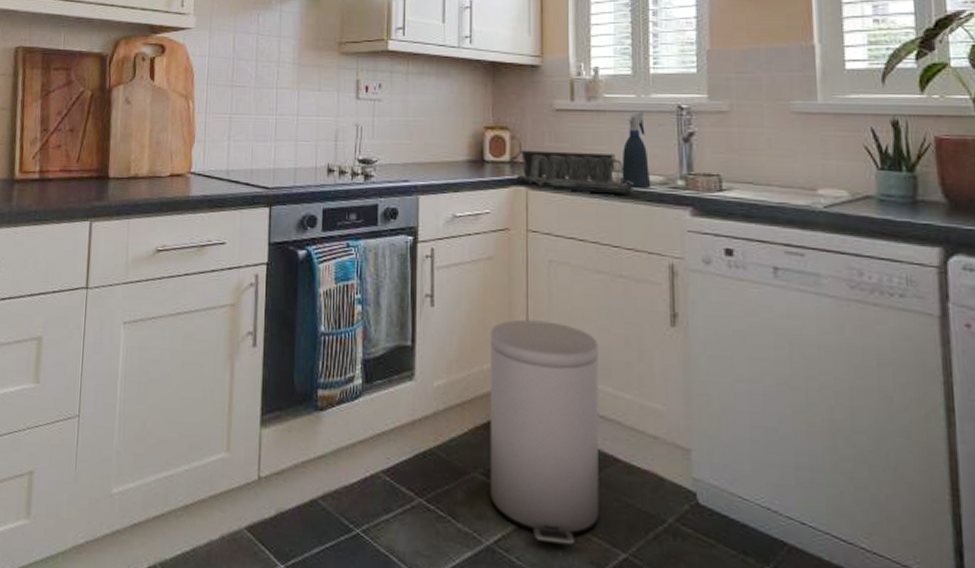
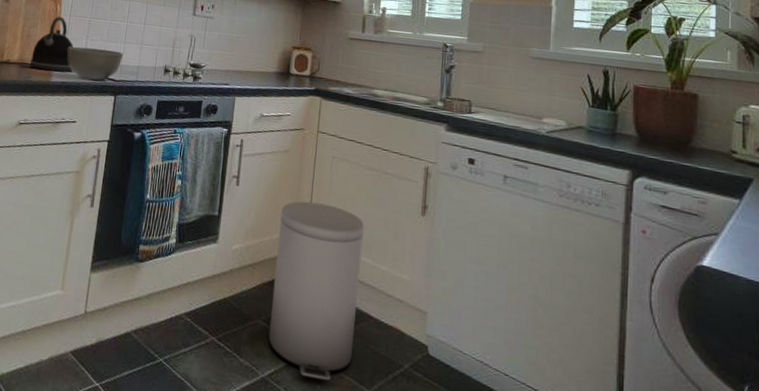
kettle: none [162,115,216,184] -> present [29,16,74,73]
bowl: none [207,150,276,191] -> present [67,46,124,81]
dish rack: present [520,150,633,195] -> none [318,68,404,110]
spray bottle: present [620,112,651,188] -> none [394,46,418,106]

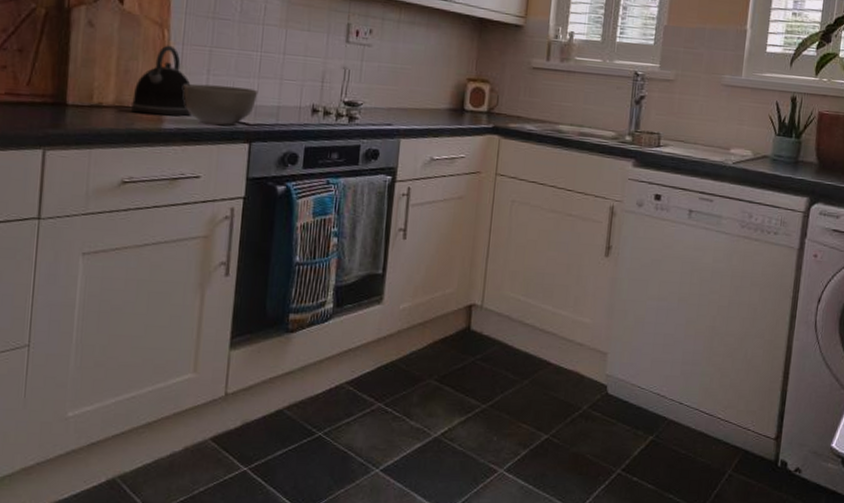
pedal bin: present [268,201,364,382] -> none [441,251,545,433]

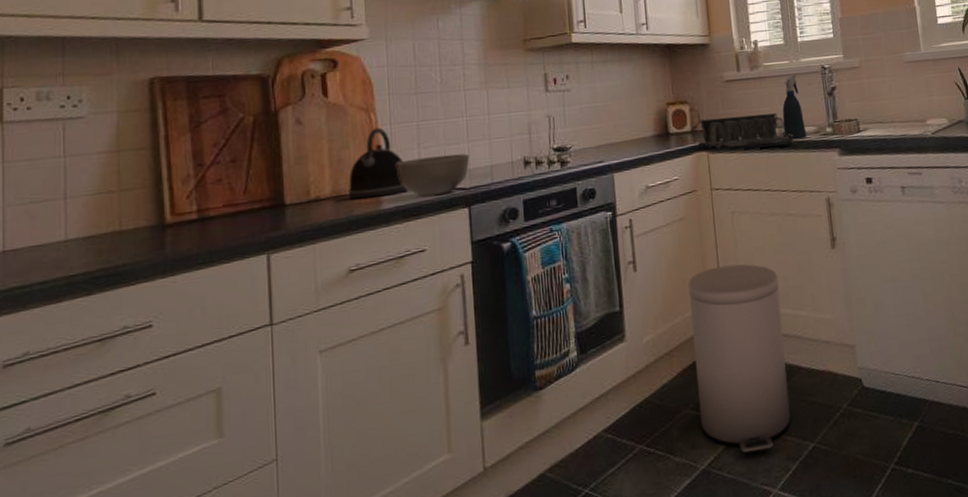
pedal bin: none [441,251,545,433] -> present [687,264,791,455]
dish rack: none [497,102,590,147] -> present [699,113,794,152]
spray bottle: none [580,75,607,142] -> present [782,75,807,139]

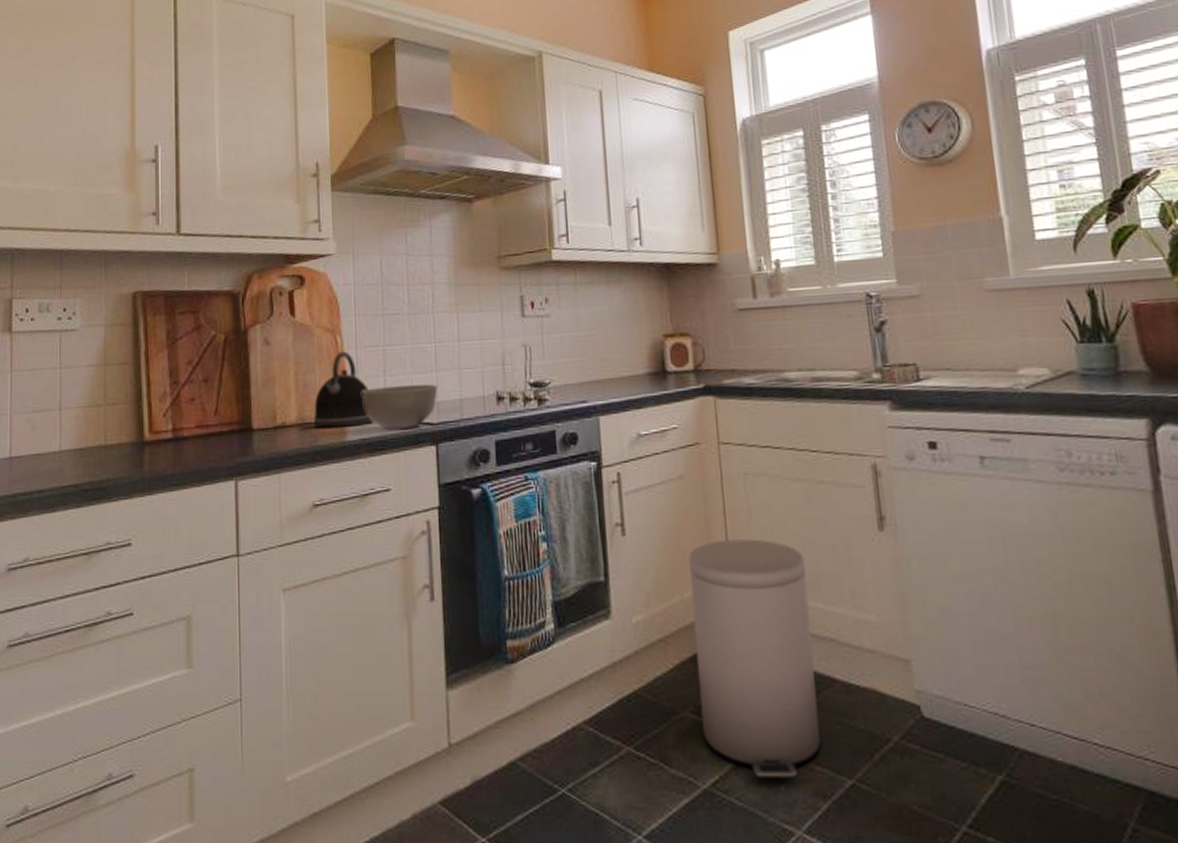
dish rack: present [699,113,794,152] -> none [703,352,827,398]
spray bottle: present [782,75,807,139] -> none [812,304,846,386]

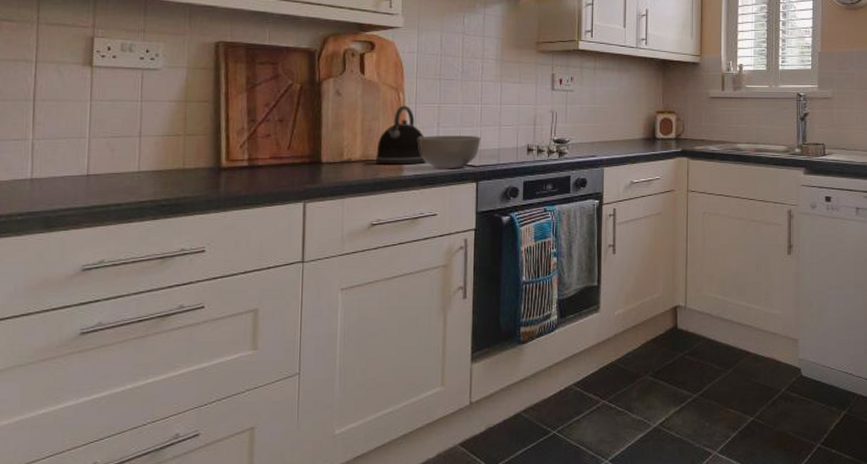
pedal bin: present [688,539,821,779] -> none [657,258,737,419]

